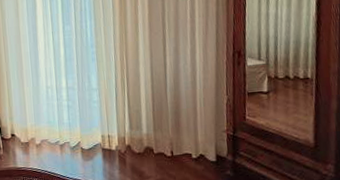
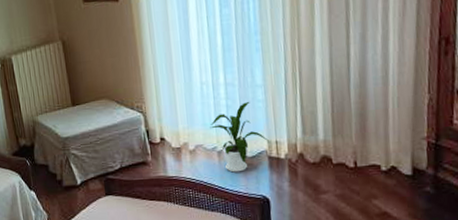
house plant: none [54,103,103,163] -> present [210,102,269,173]

